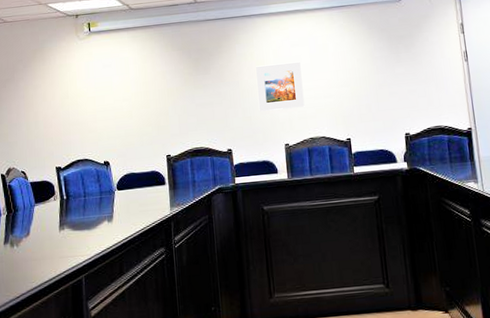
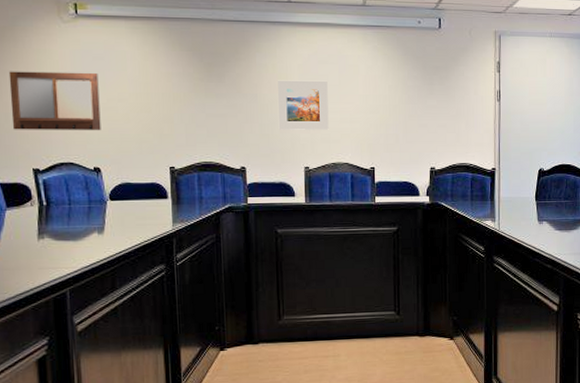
writing board: none [38,79,110,135] -> present [8,71,101,131]

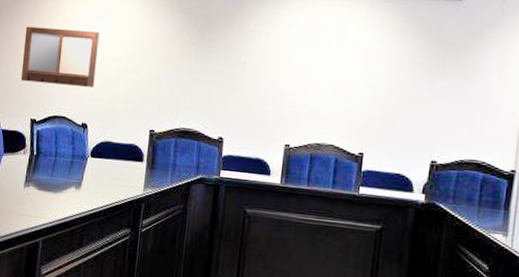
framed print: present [277,80,329,130] -> none [263,48,323,106]

